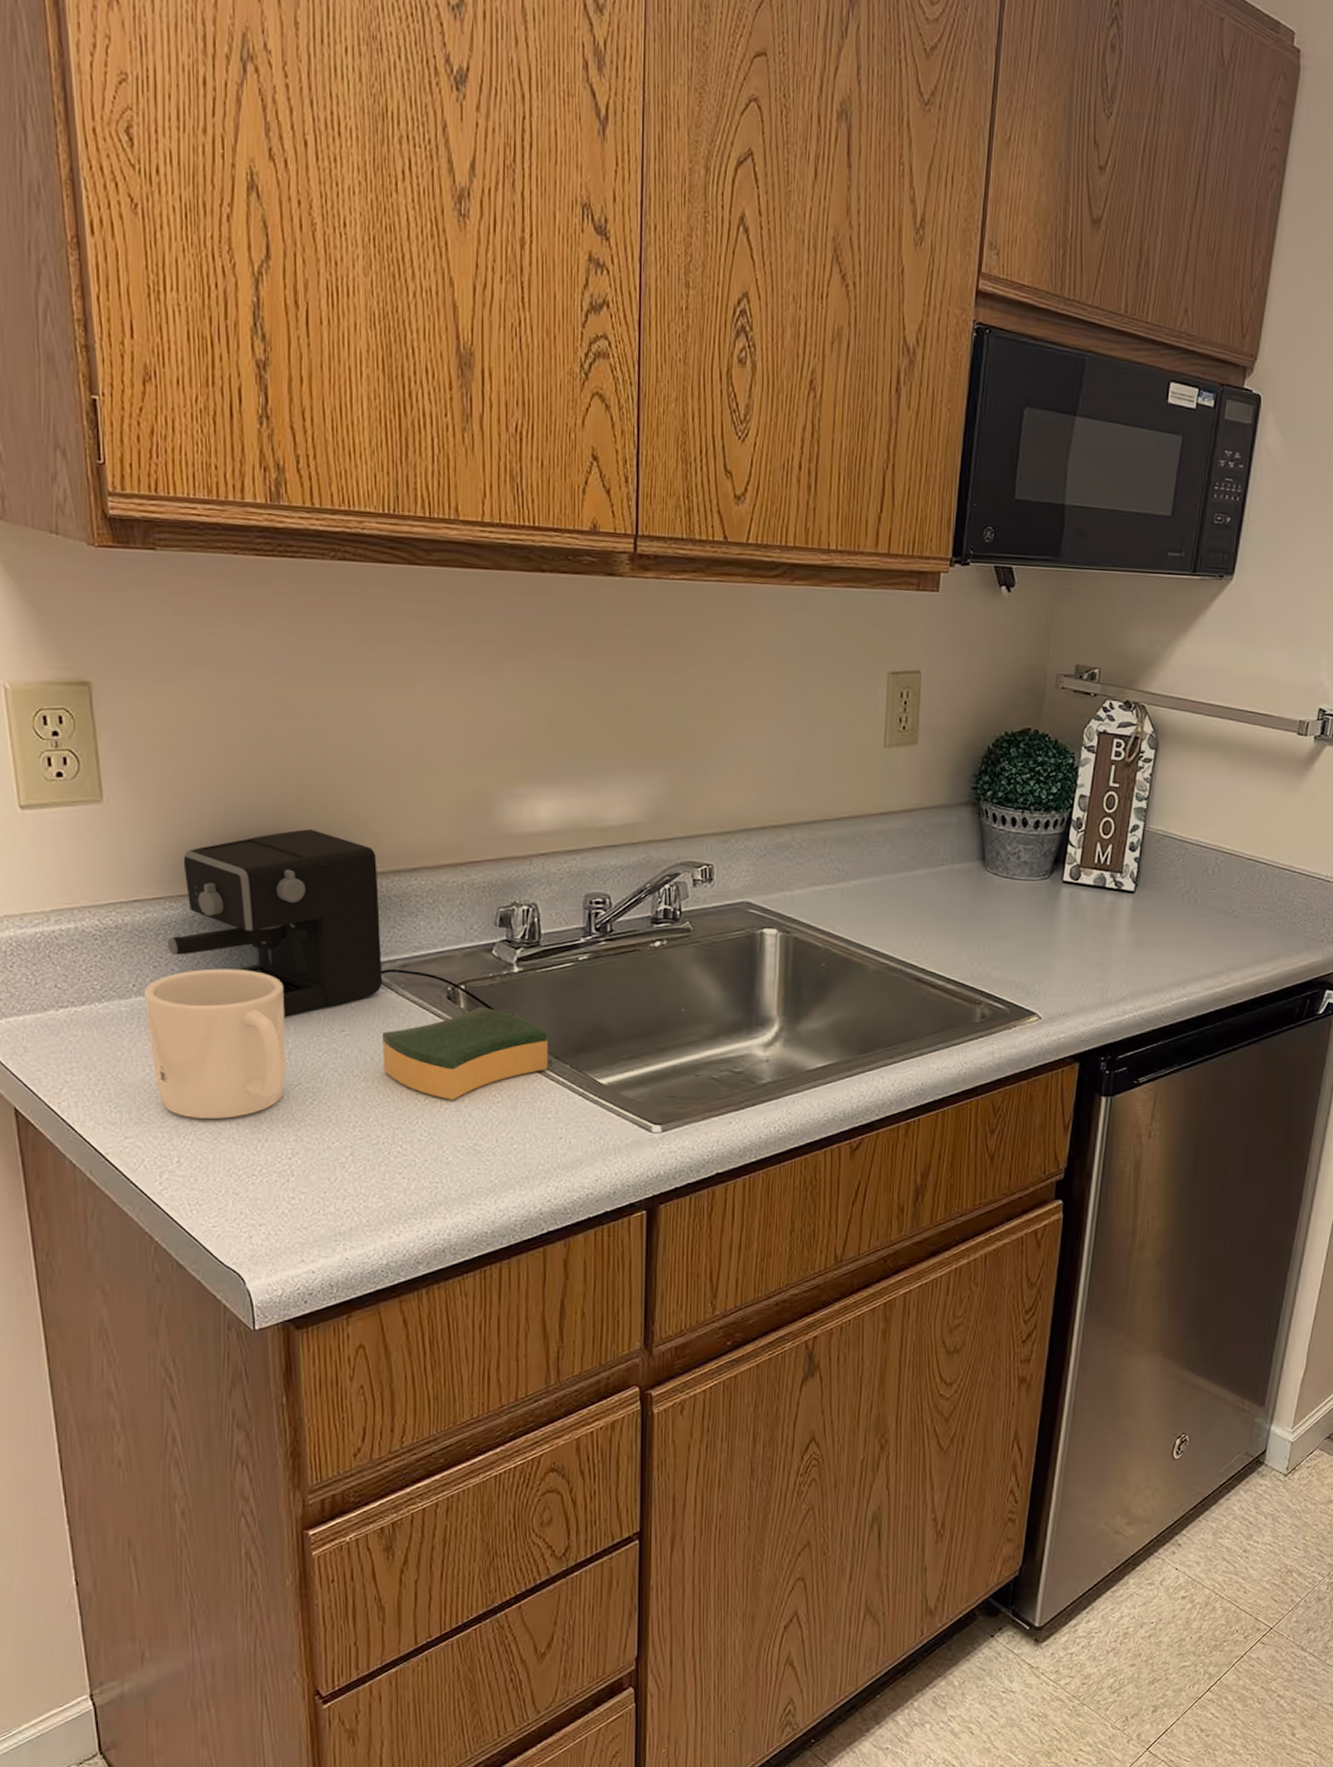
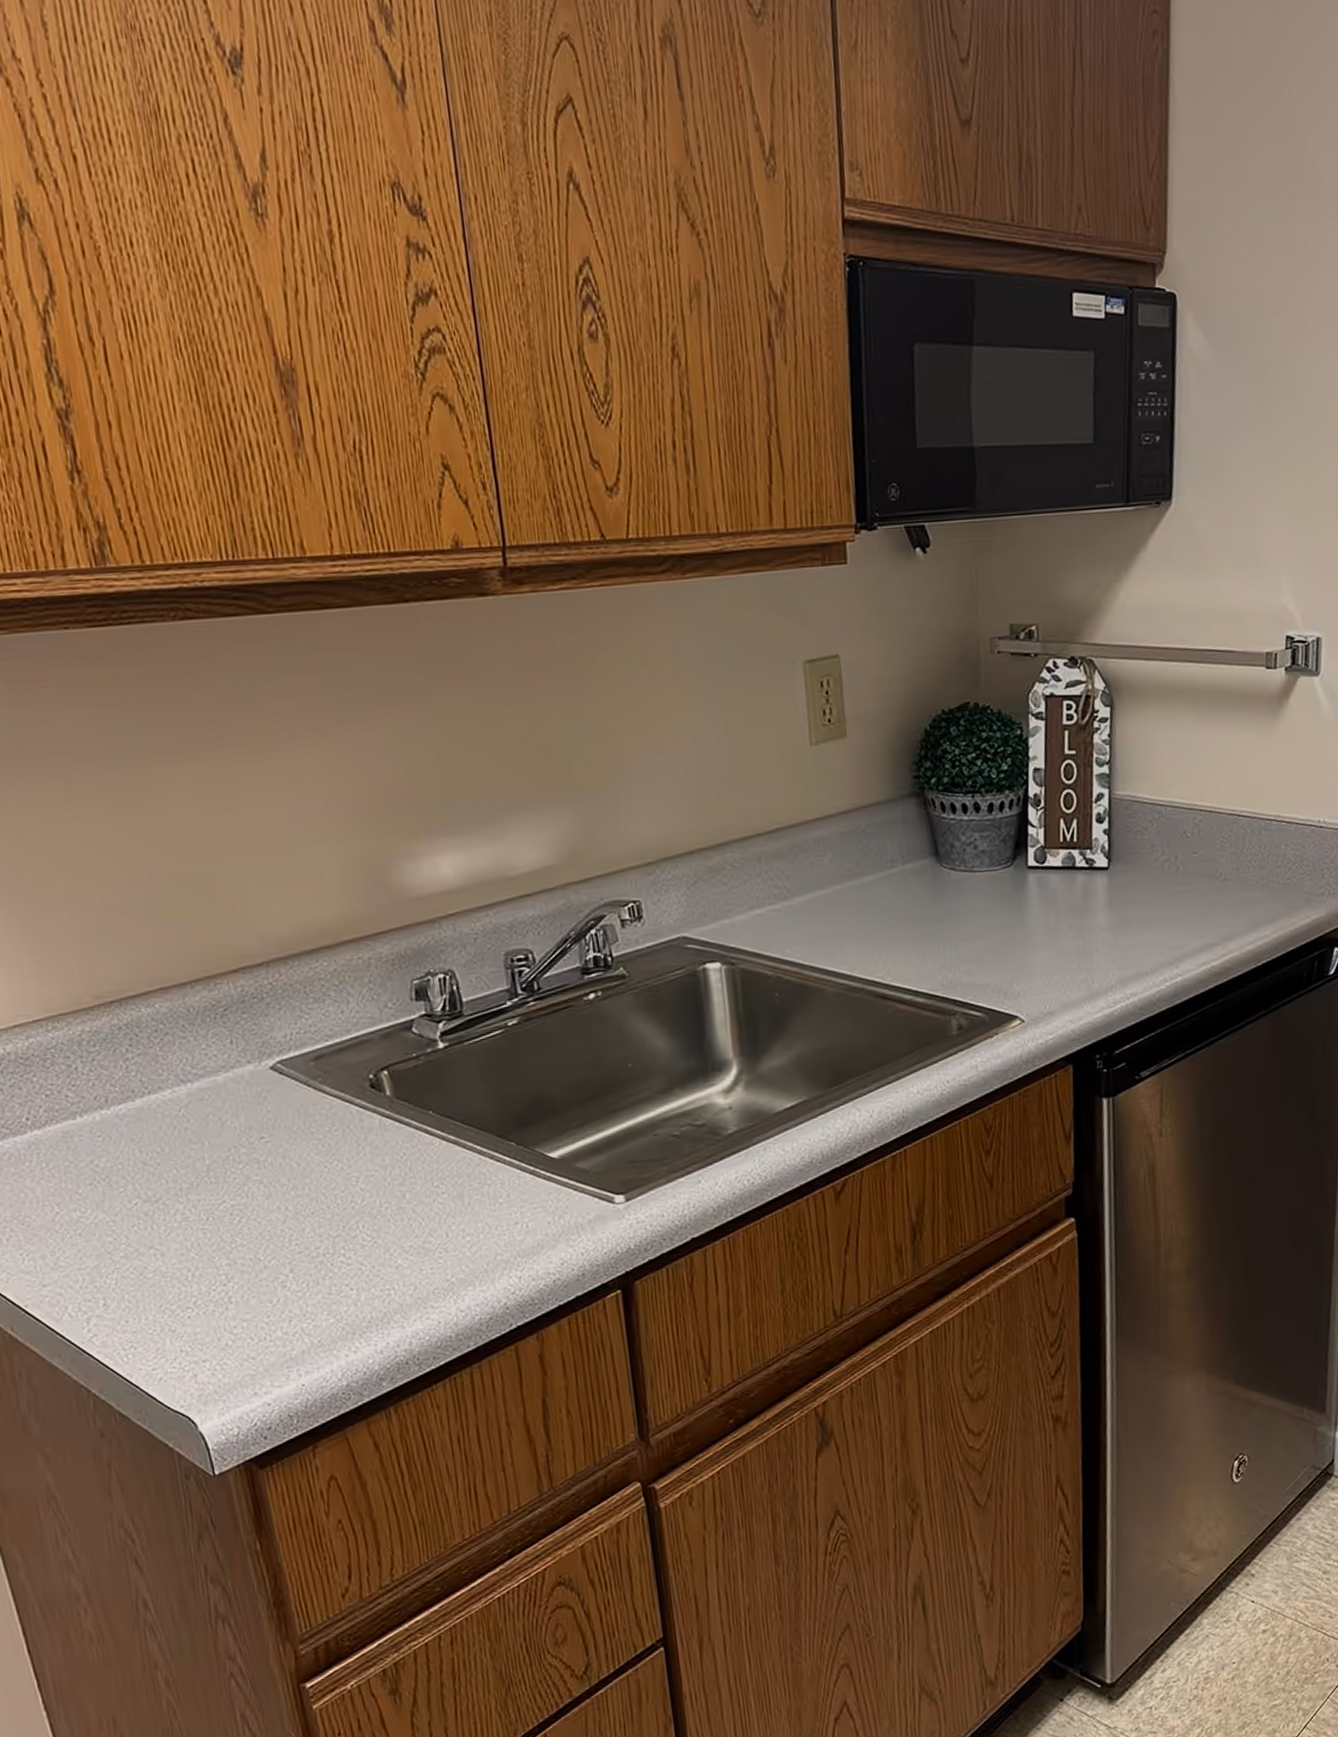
mug: present [144,968,286,1119] -> none [39,1085,208,1255]
coffee maker: present [167,828,520,1017] -> none [56,921,453,1130]
sponge: present [383,1006,549,1100] -> none [305,1091,492,1198]

